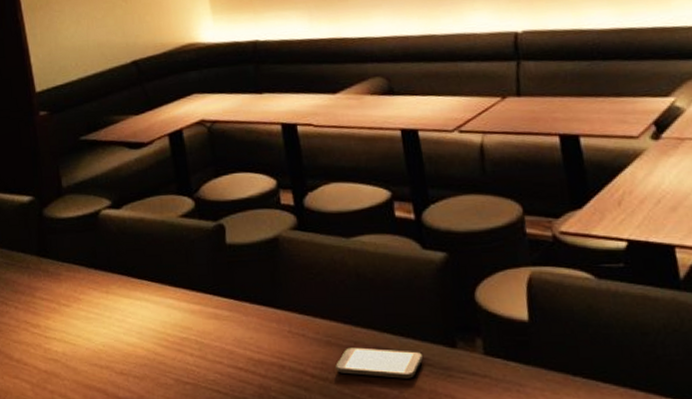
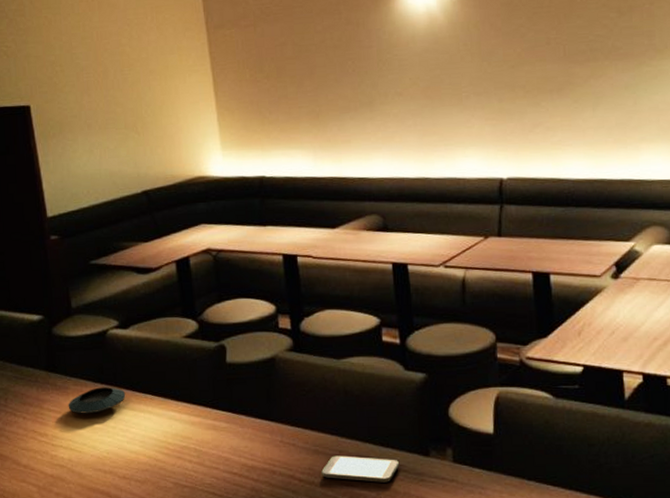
saucer: none [60,272,121,303] -> present [68,387,126,414]

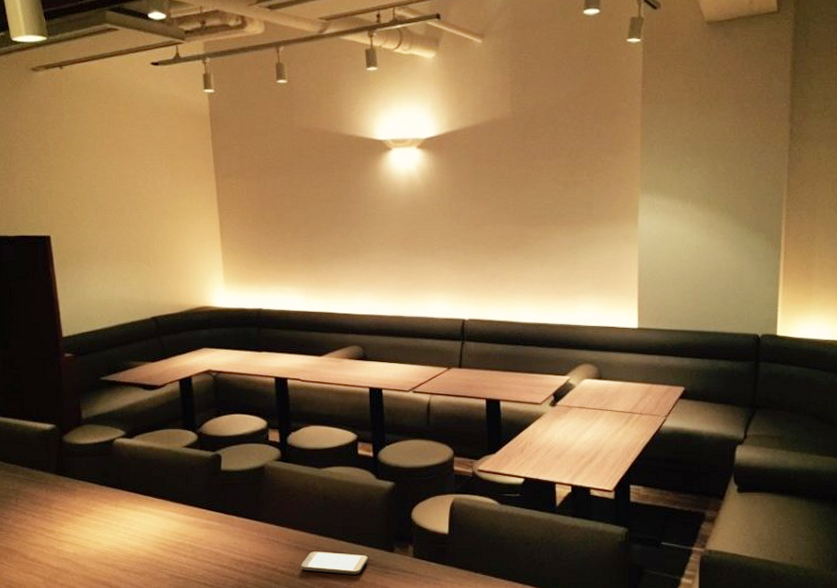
saucer: present [68,387,126,414] -> none [75,490,129,513]

